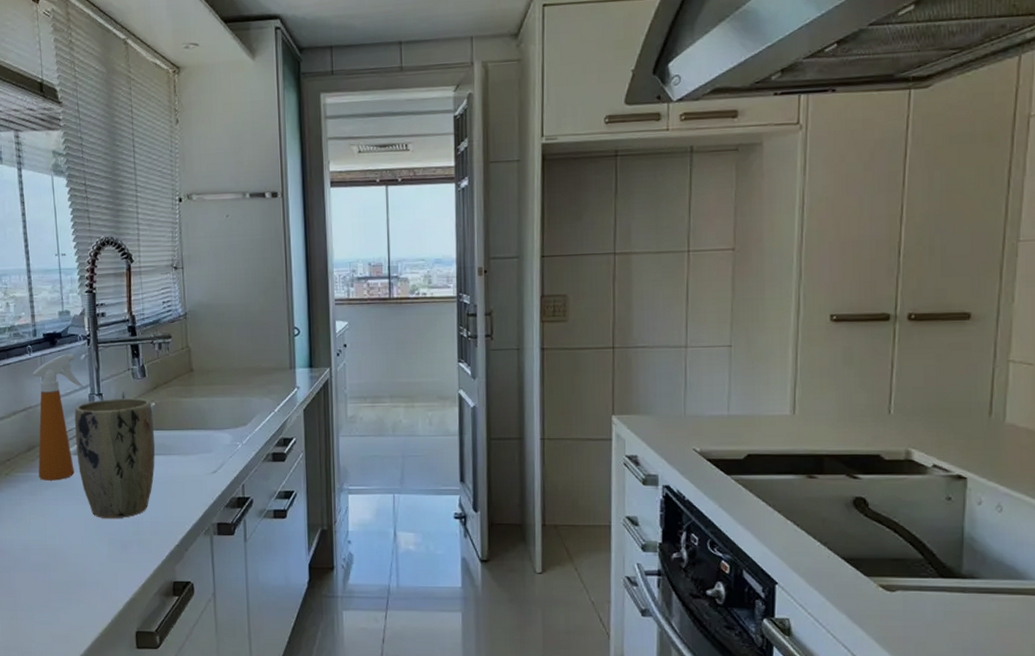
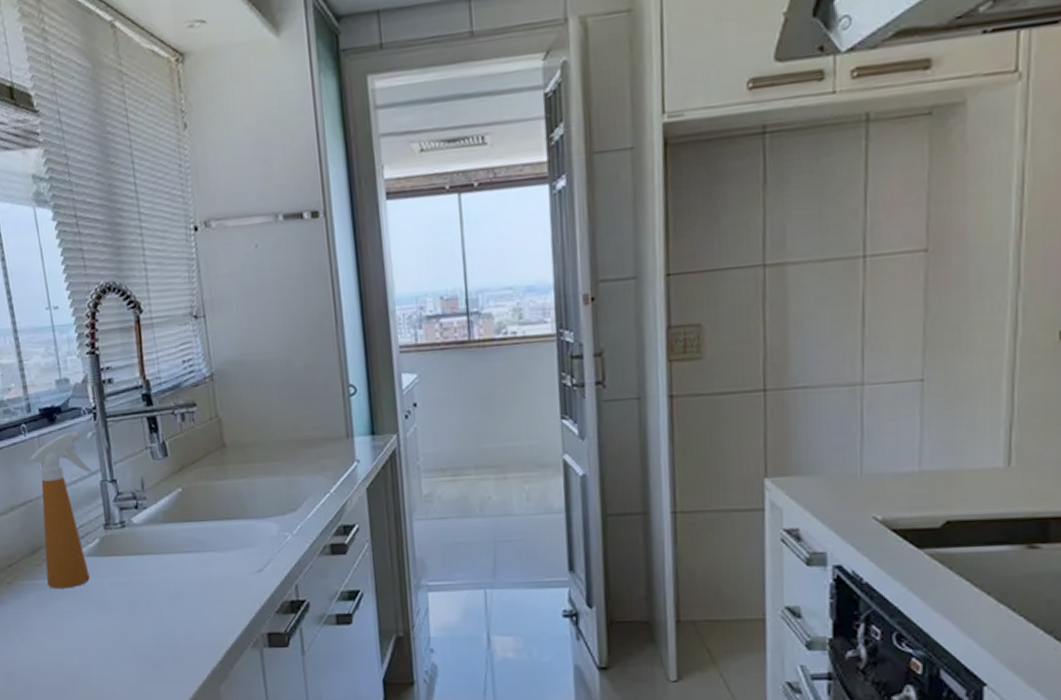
plant pot: present [74,397,155,519] -> none [84,483,187,633]

